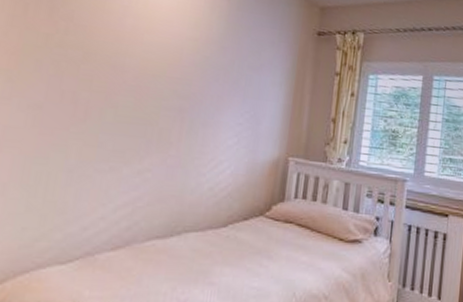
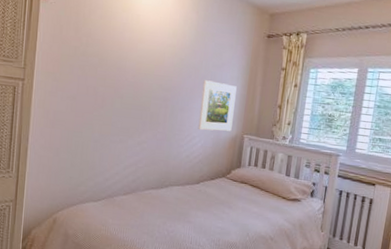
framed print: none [226,85,279,153] -> present [198,80,237,132]

